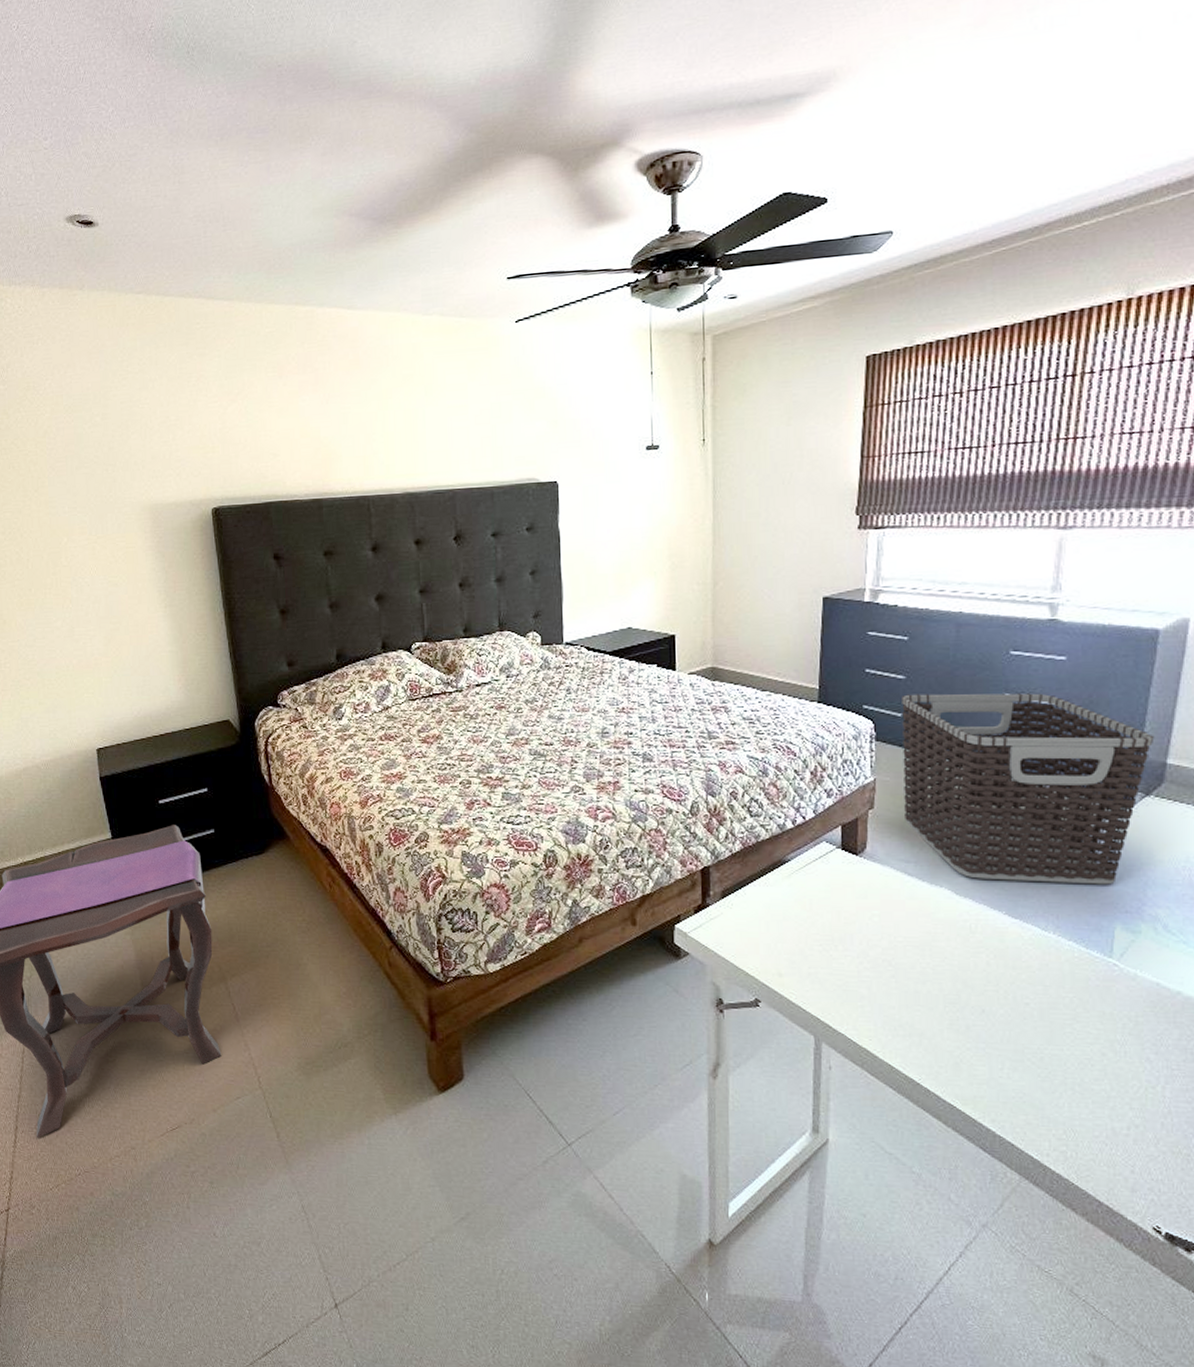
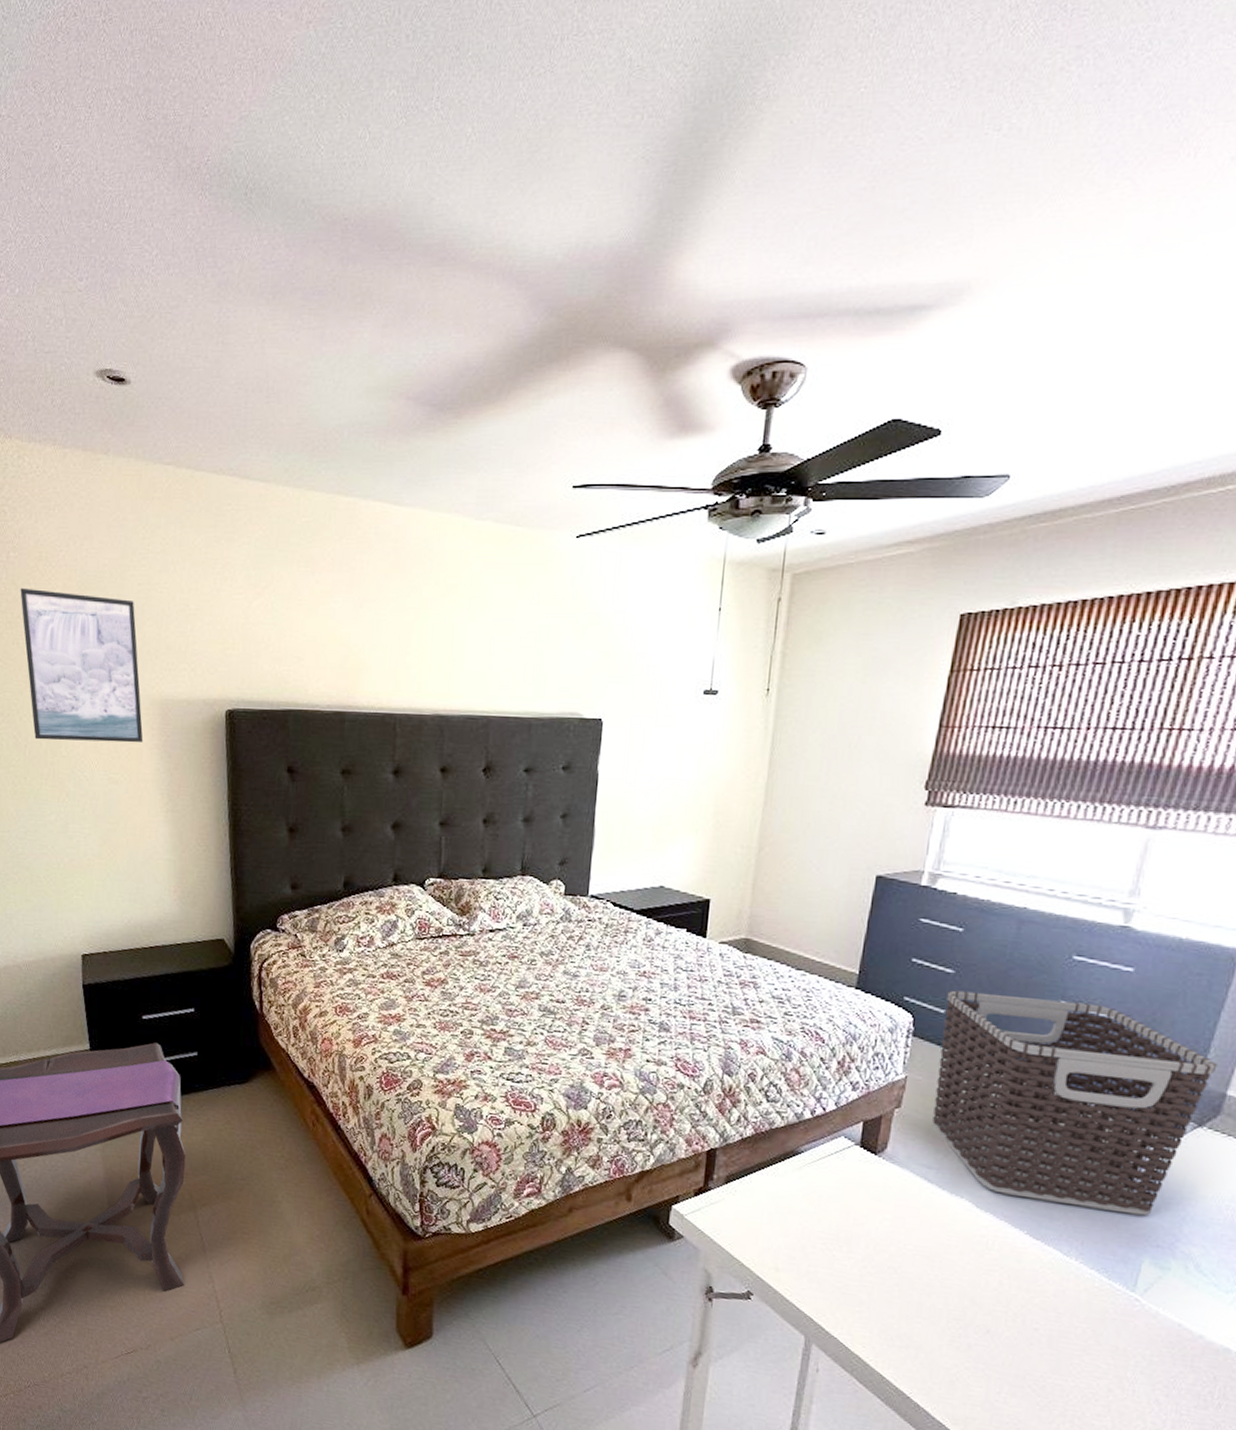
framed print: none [12,416,138,553] -> present [20,588,143,743]

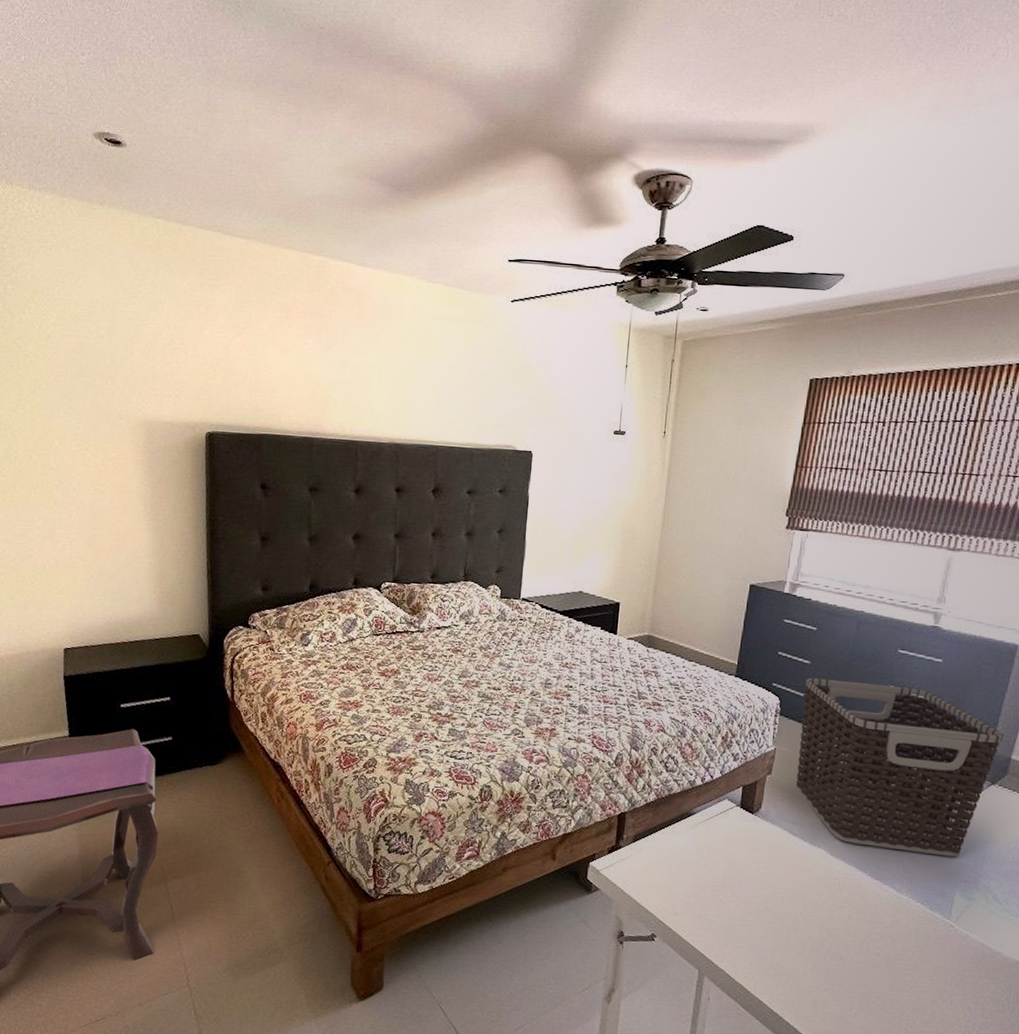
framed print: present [20,588,143,743] -> none [16,316,129,459]

